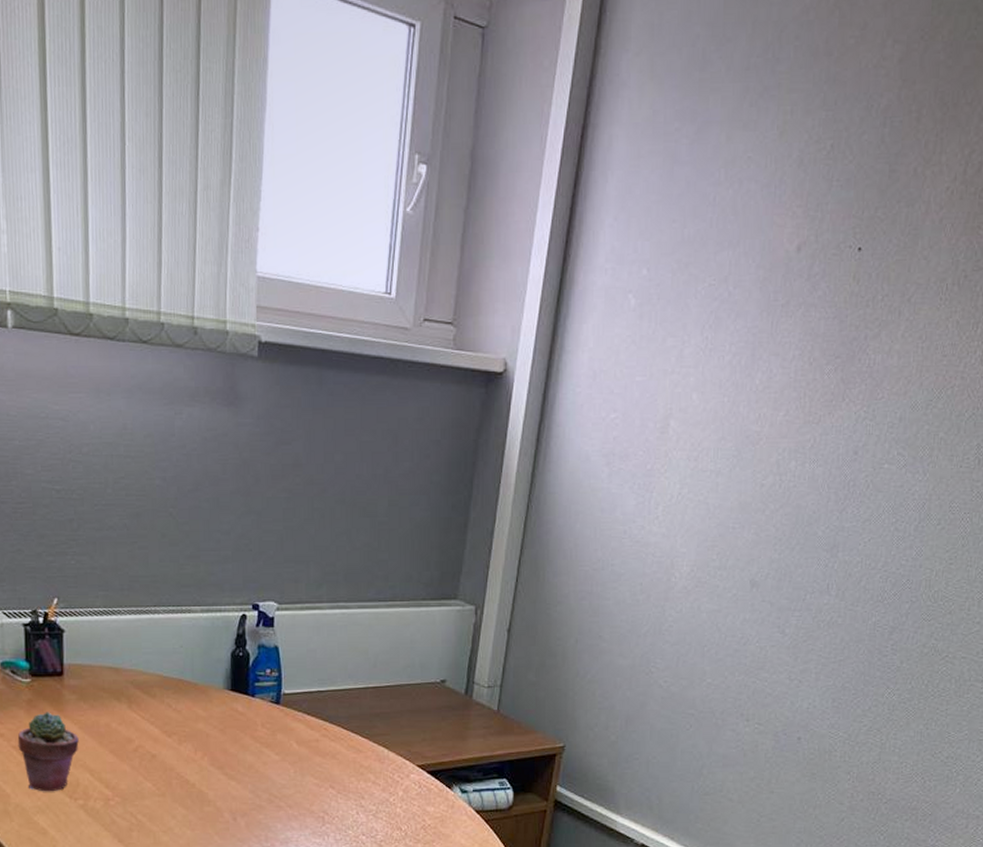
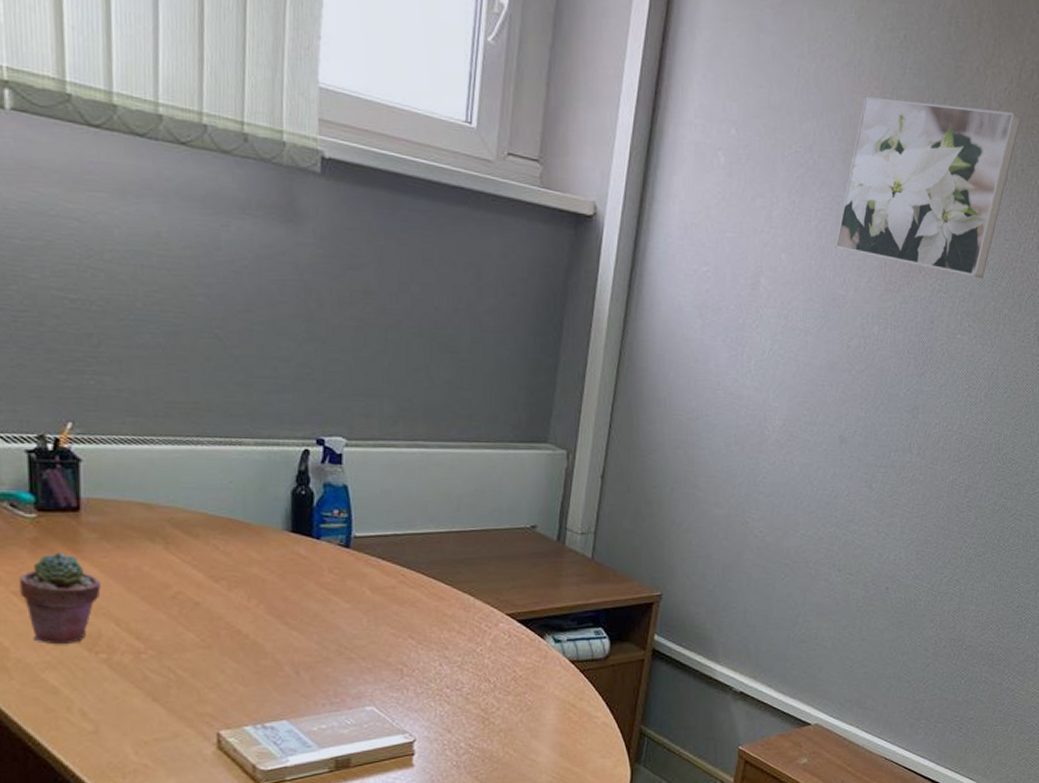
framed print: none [750,213,966,402] -> present [835,96,1021,279]

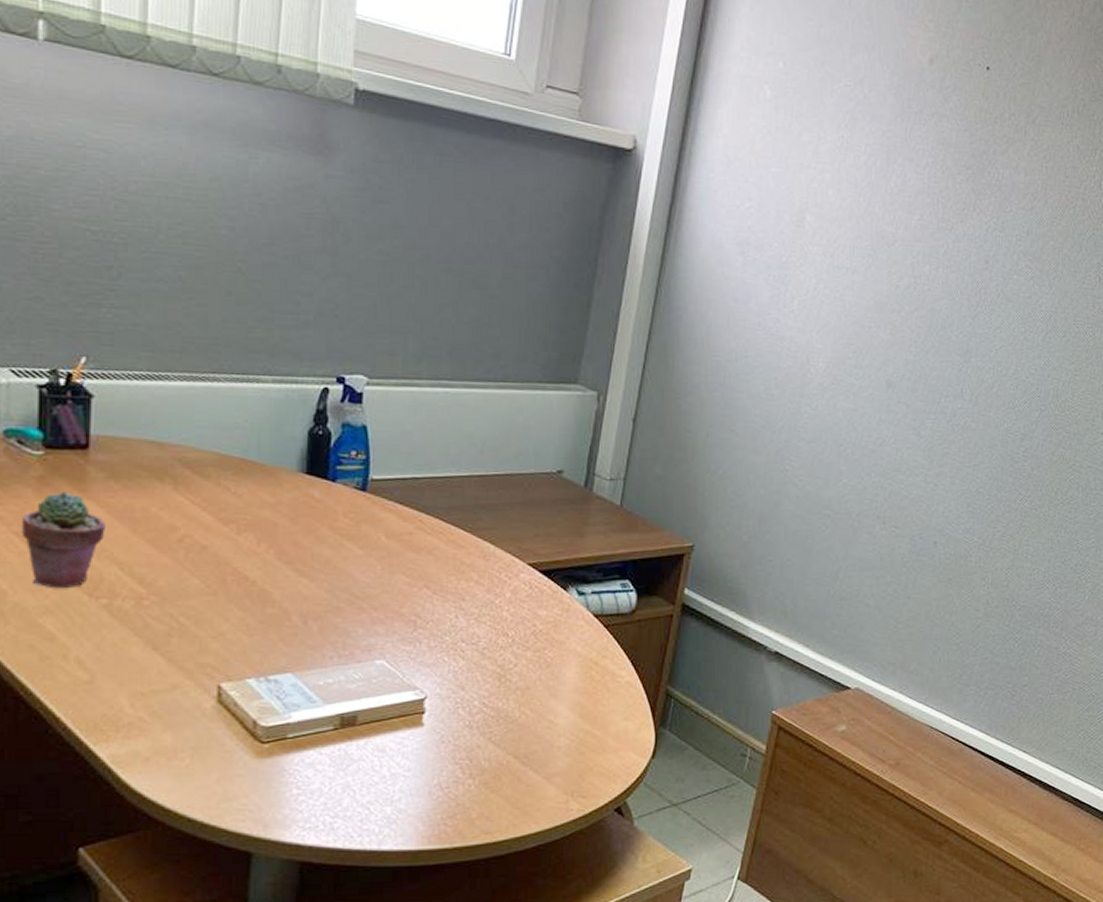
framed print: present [835,96,1021,279] -> none [885,29,1083,218]

